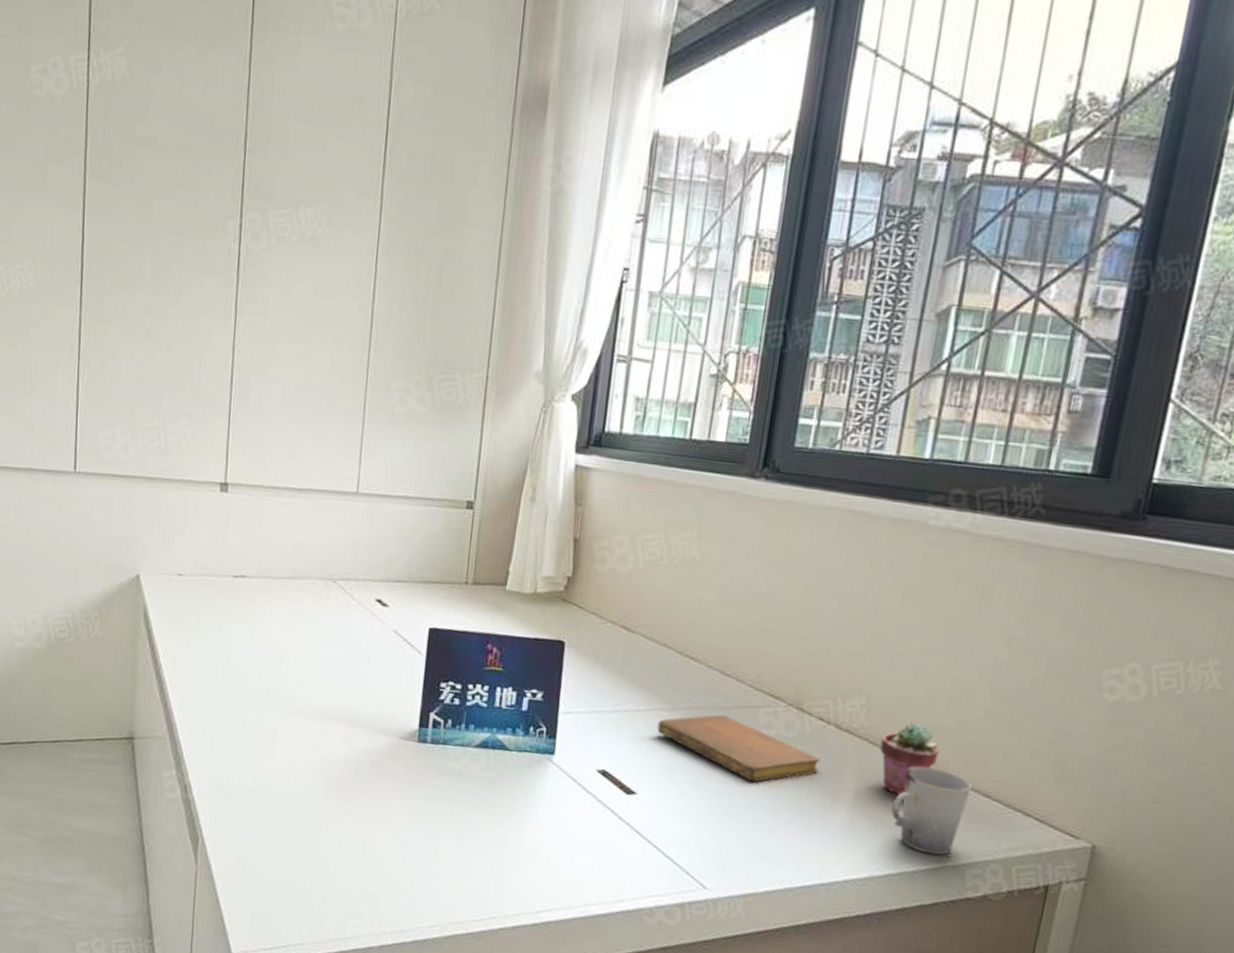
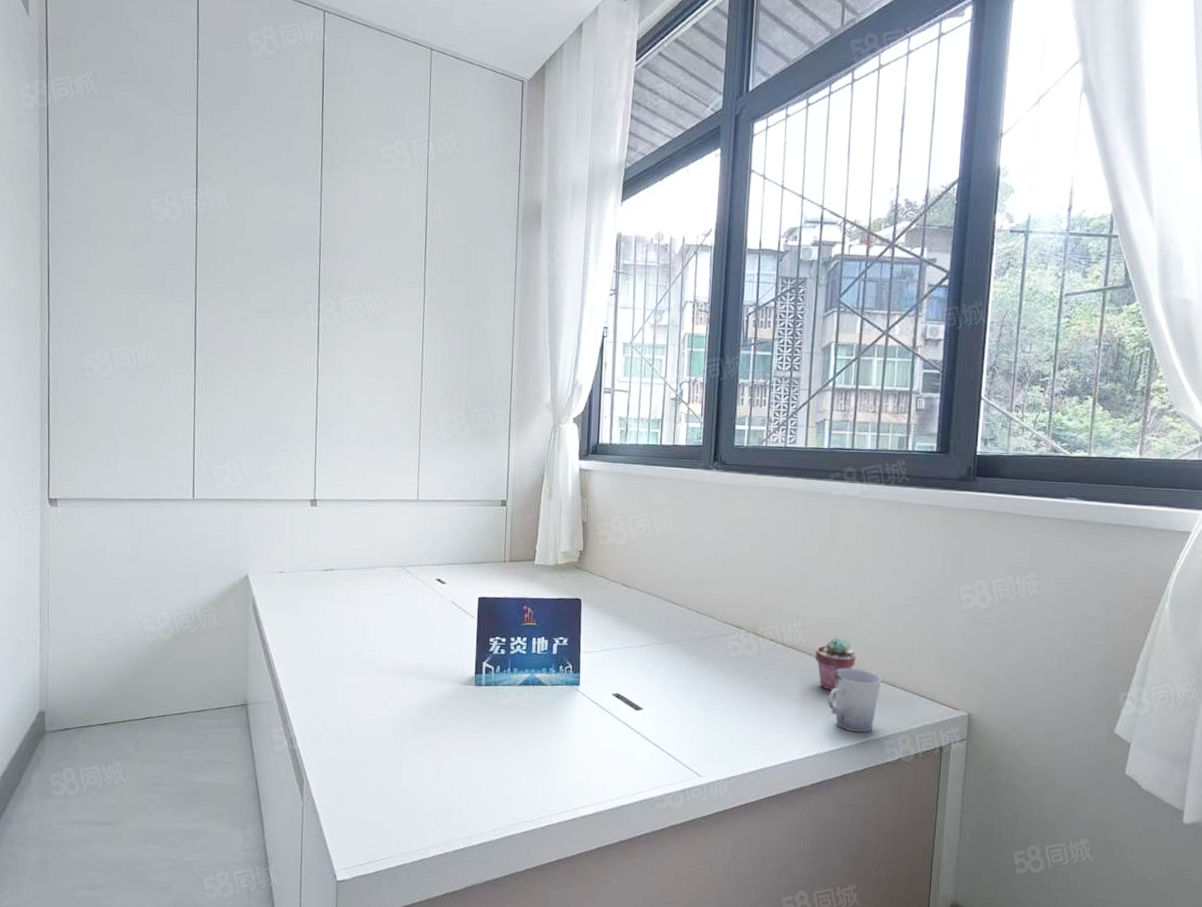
notebook: present [657,714,821,783] -> none [654,643,774,692]

